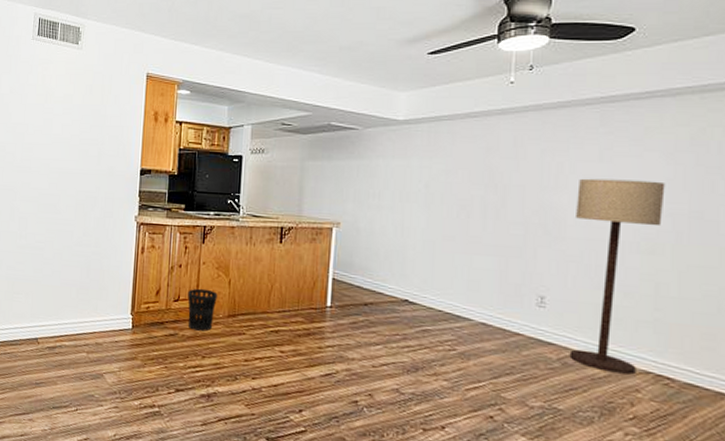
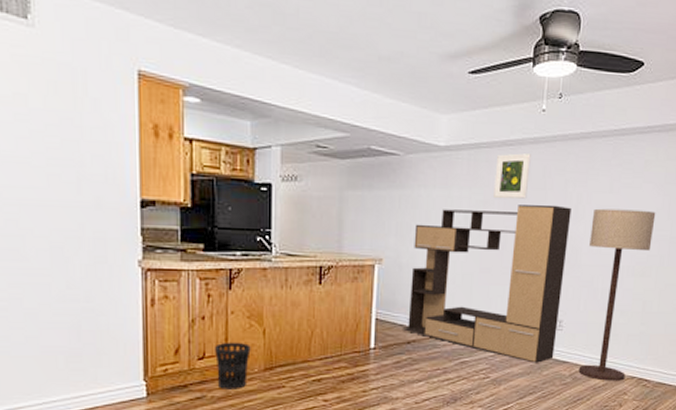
media console: none [359,174,551,341] -> present [402,204,572,363]
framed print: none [457,124,499,169] -> present [494,153,531,199]

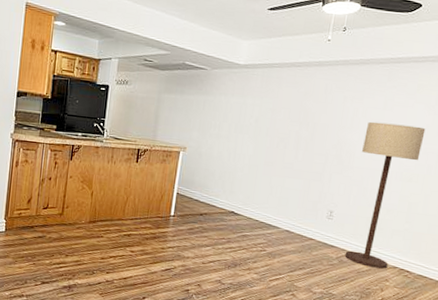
wastebasket: present [215,342,251,389] -> none [55,198,81,235]
media console: present [402,204,572,363] -> none [196,113,348,245]
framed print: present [494,153,531,199] -> none [281,73,316,110]

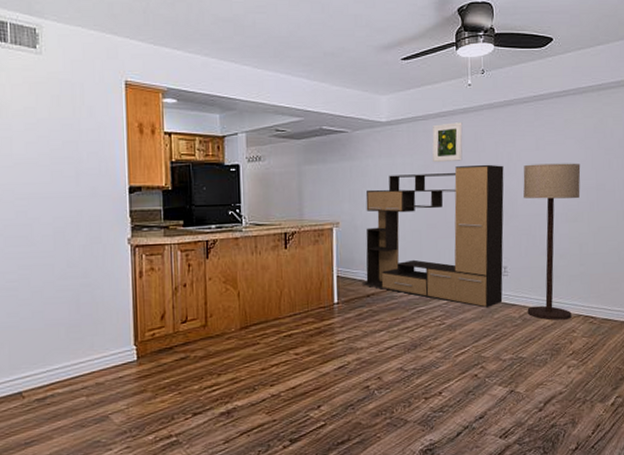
media console: none [196,113,348,245] -> present [361,164,504,308]
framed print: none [281,73,316,110] -> present [432,122,463,163]

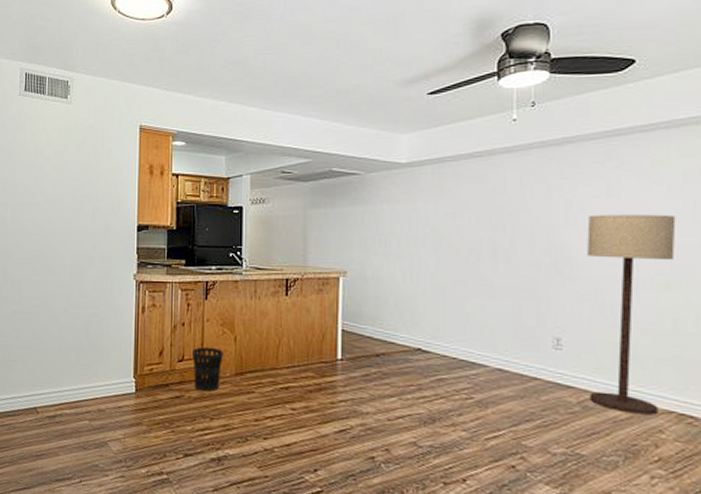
wastebasket: none [196,305,228,349] -> present [192,346,223,392]
media console: present [361,164,504,308] -> none [369,213,560,386]
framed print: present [432,122,463,163] -> none [463,163,504,210]

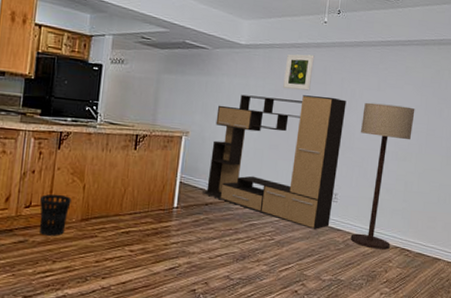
media console: none [369,213,560,386] -> present [201,94,347,230]
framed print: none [463,163,504,210] -> present [283,54,315,91]

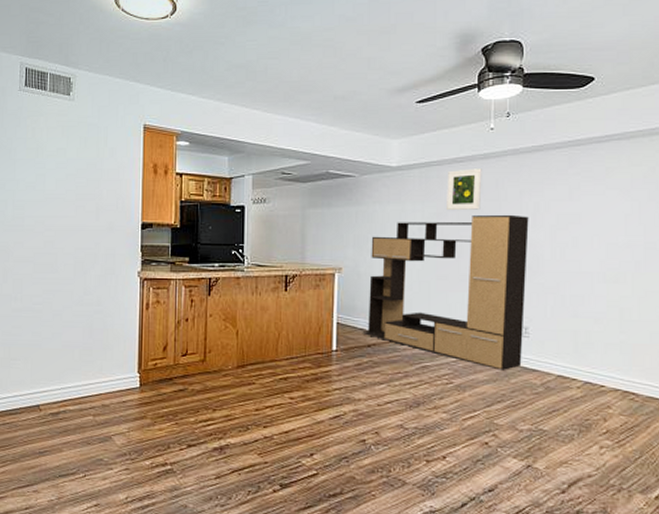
wastebasket: present [39,194,72,236] -> none [196,341,226,384]
floor lamp: present [350,102,415,250] -> none [551,216,625,393]

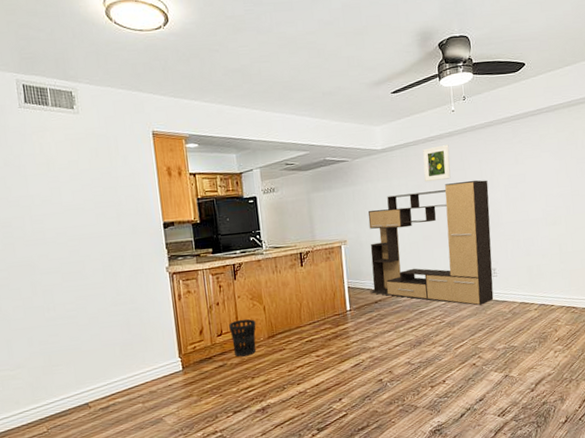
wastebasket: none [196,341,226,384] -> present [229,319,256,357]

